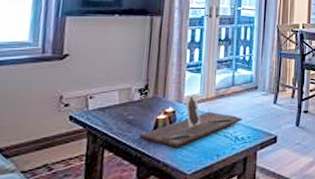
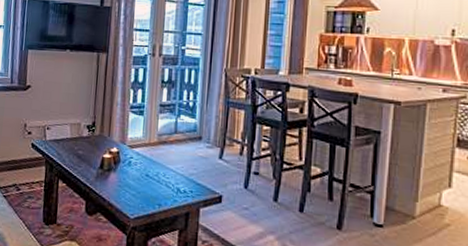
decorative tray: present [139,94,242,148] -> none [87,137,185,189]

